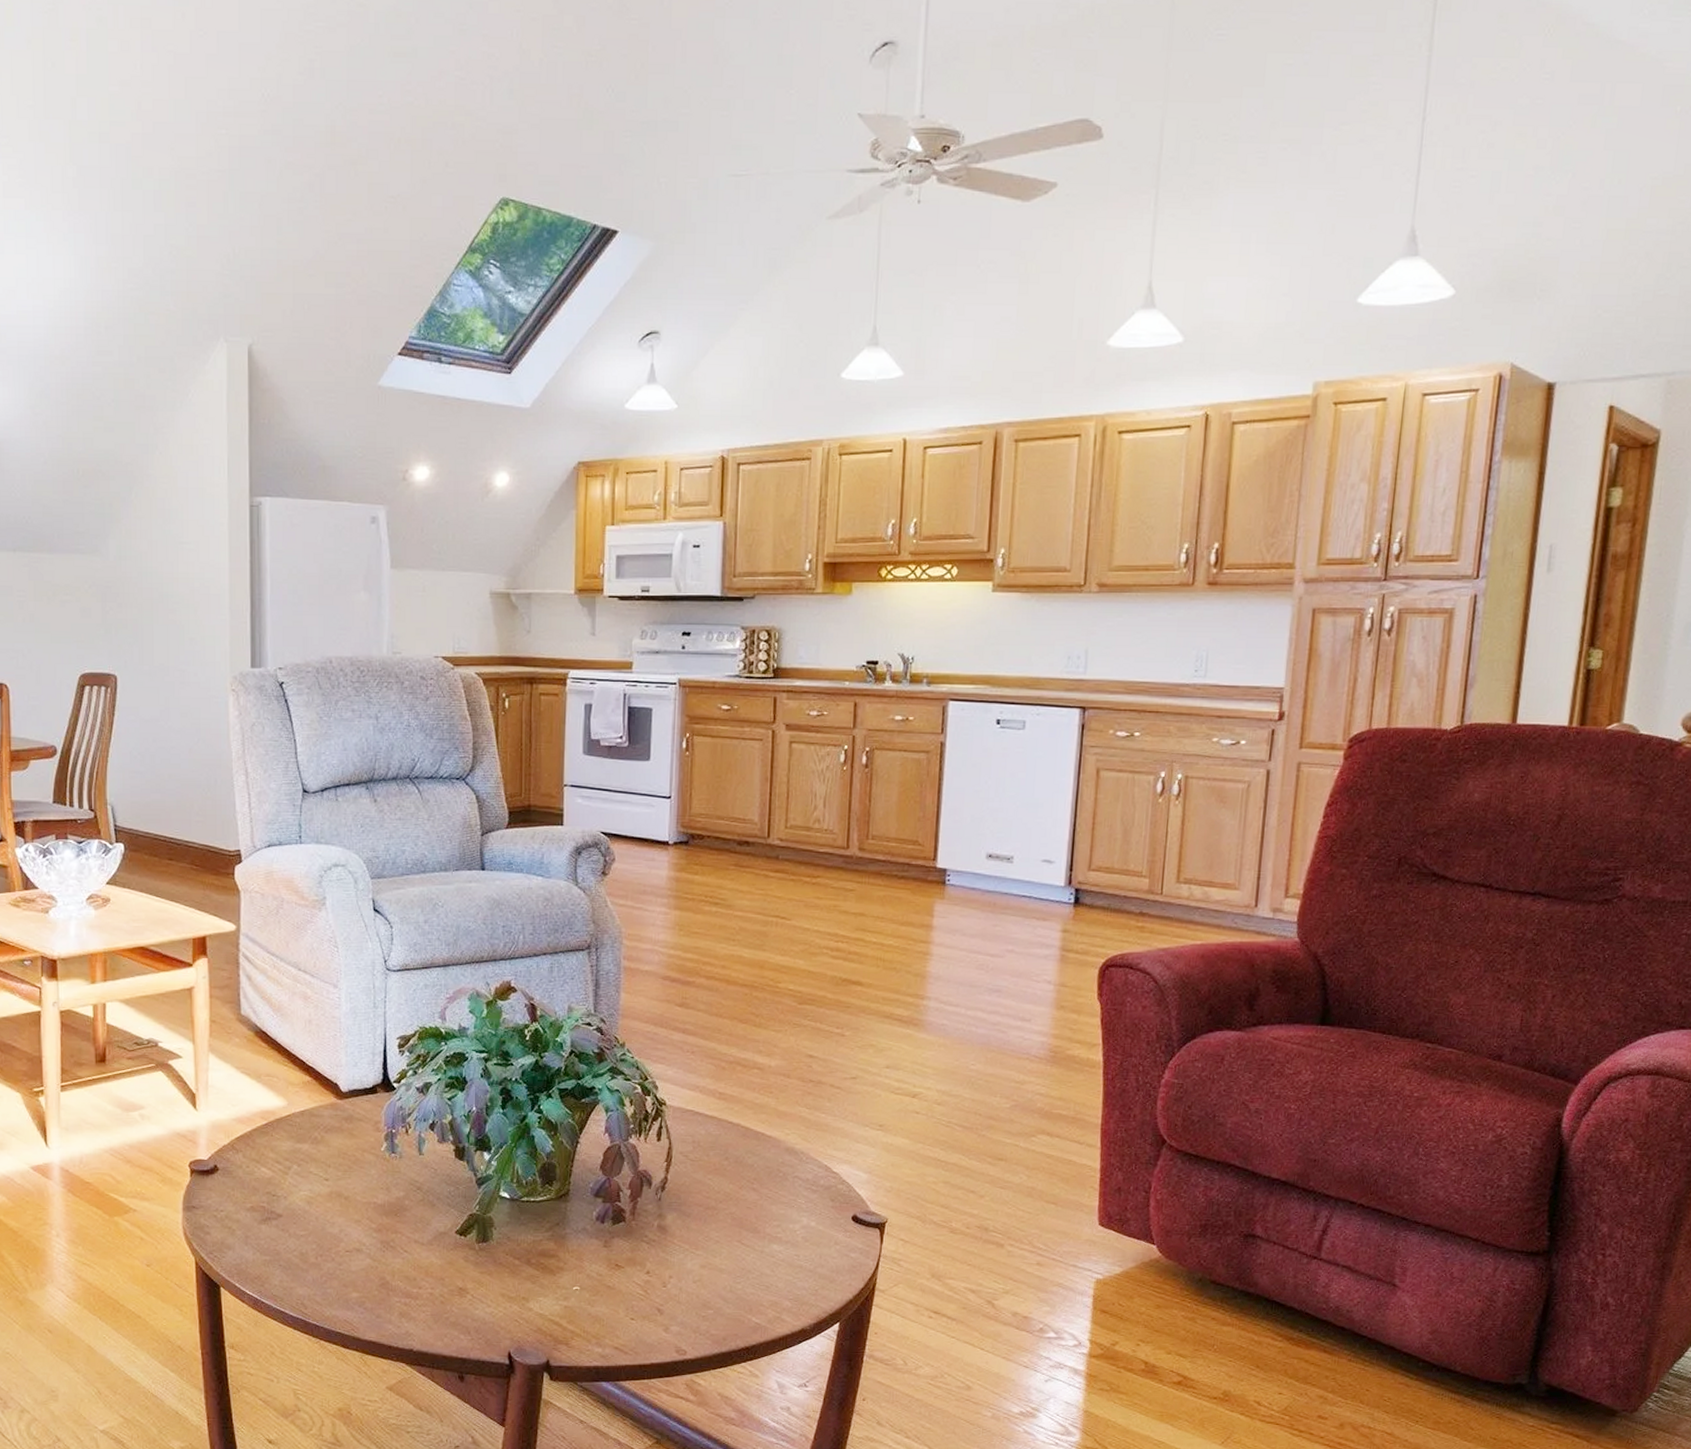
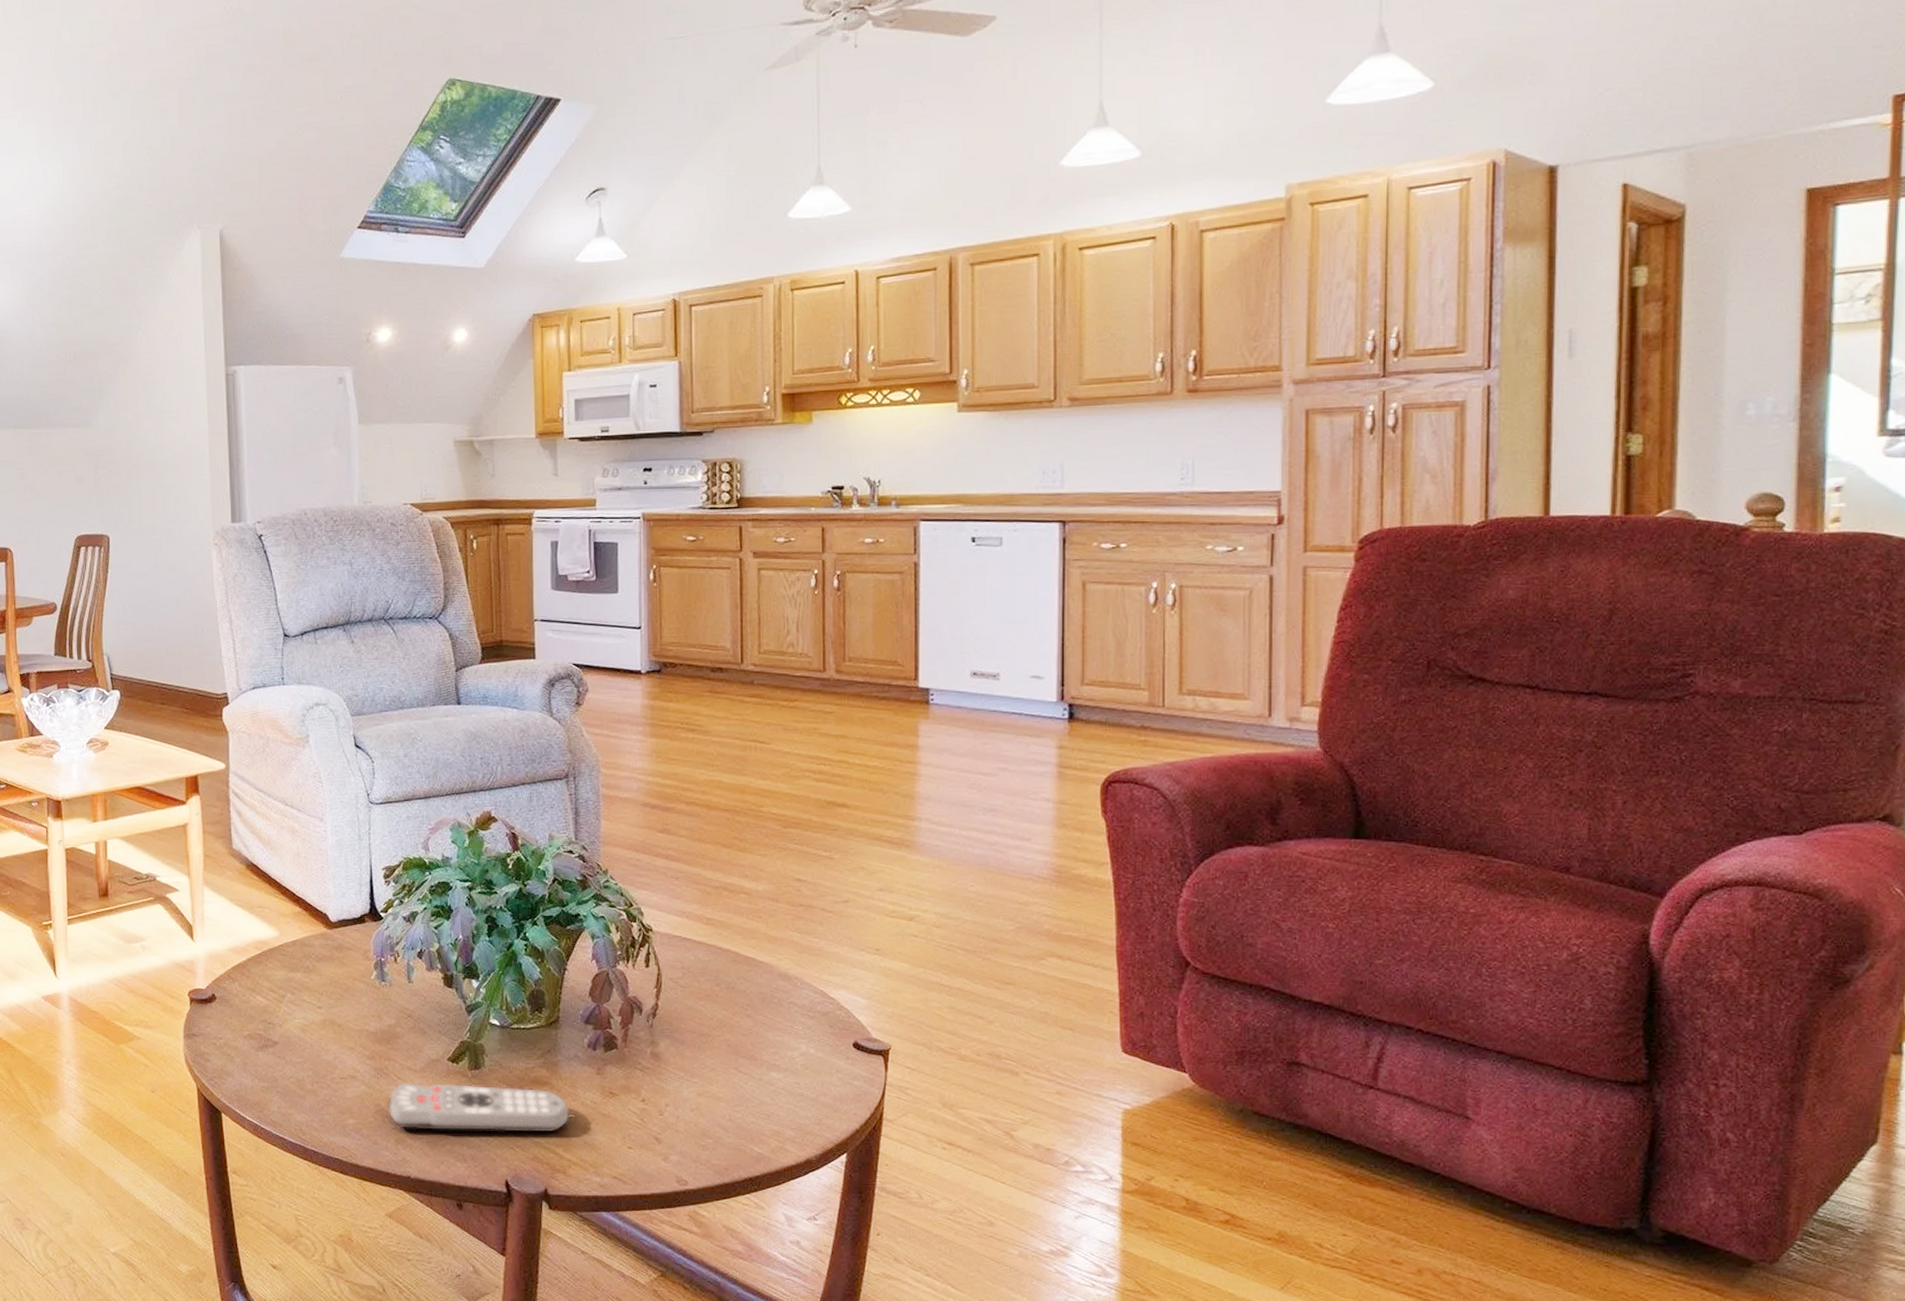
remote control: none [393,1255,575,1305] -> present [388,1082,569,1132]

